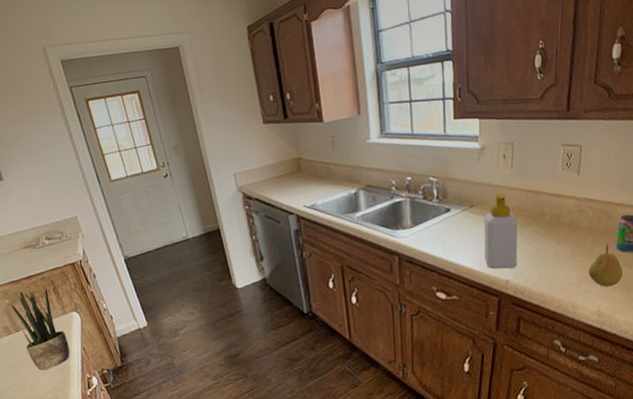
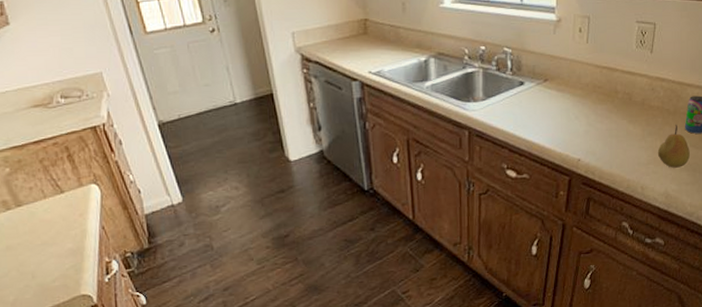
potted plant: present [11,288,70,371] -> none [12,155,85,254]
soap bottle: present [484,193,518,269] -> none [556,68,591,147]

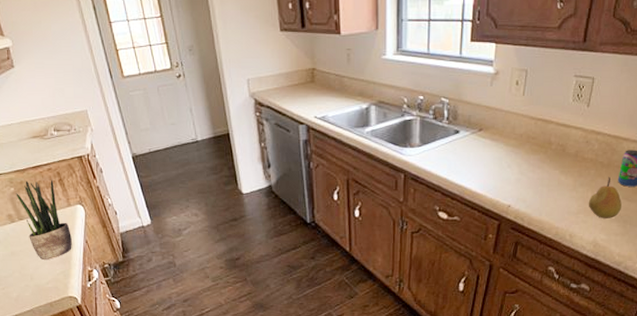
potted plant: none [12,155,85,254] -> present [16,179,72,261]

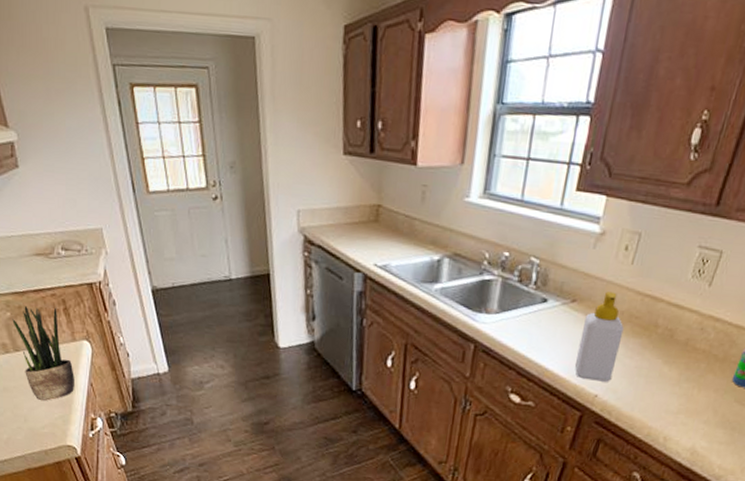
soap bottle: none [488,120,524,194] -> present [574,292,624,382]
fruit: present [588,176,622,218] -> none [691,373,733,424]

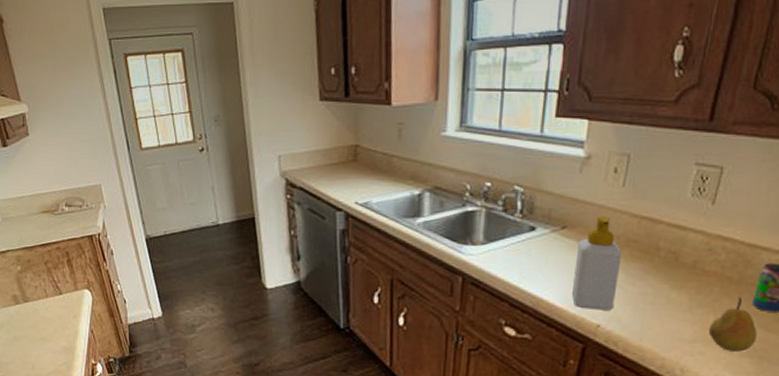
potted plant: present [12,305,74,401] -> none [22,259,77,349]
fruit: none [691,373,733,424] -> present [708,296,757,352]

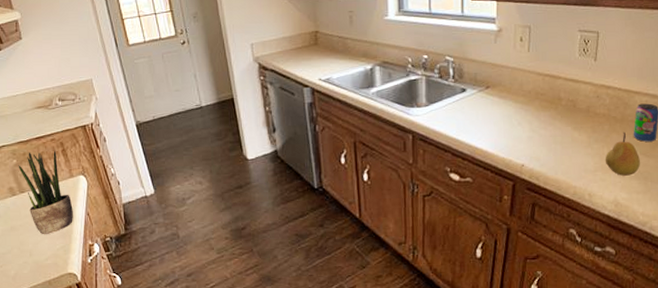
potted plant: none [22,259,77,349] -> present [18,150,73,235]
soap bottle: present [571,216,622,311] -> none [499,76,534,152]

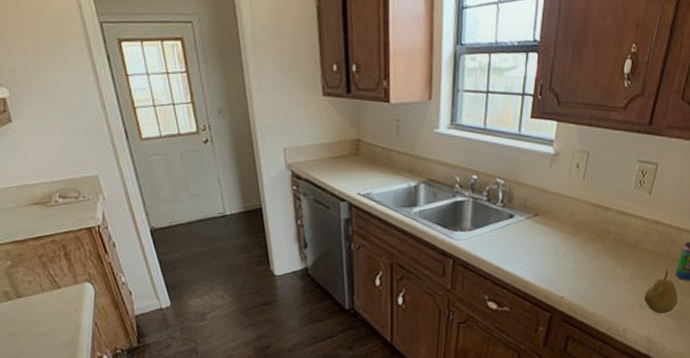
potted plant: present [18,150,73,235] -> none [13,253,79,344]

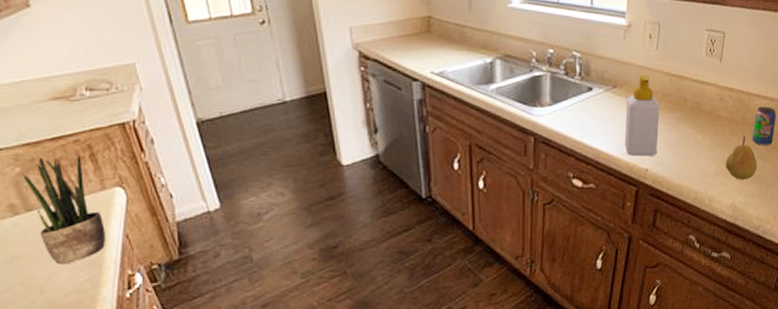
potted plant: none [13,253,79,344] -> present [23,154,105,265]
soap bottle: none [541,205,582,284] -> present [624,75,660,156]

